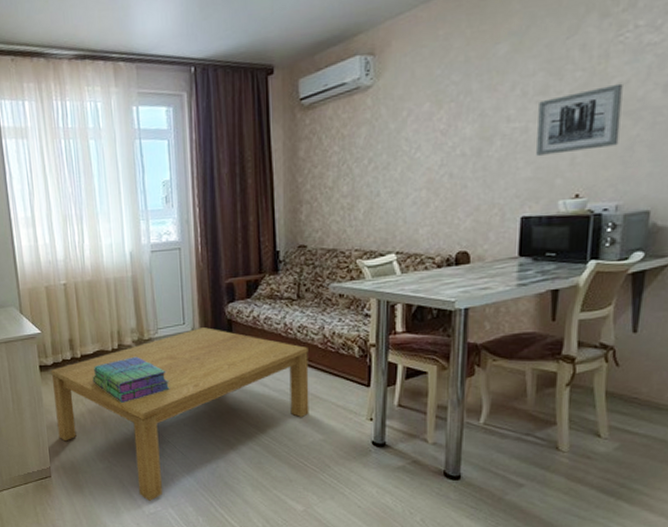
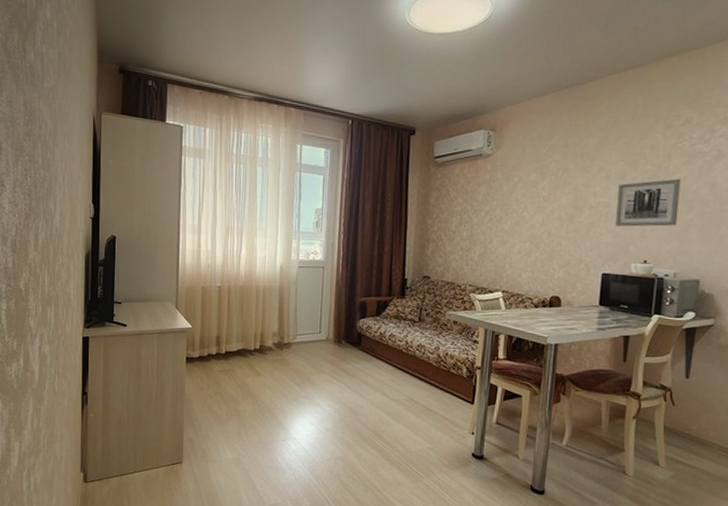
coffee table: present [51,327,309,501] -> none [195,338,424,493]
stack of books: present [92,356,170,403] -> none [233,357,302,399]

